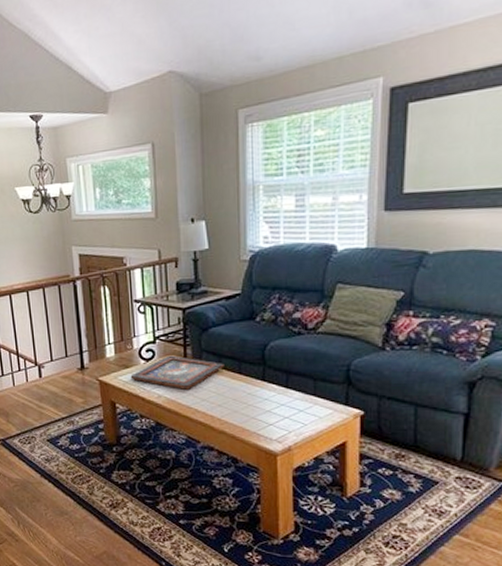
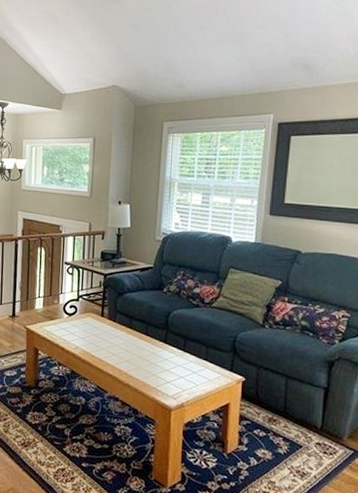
decorative tray: present [130,355,224,390] -> none [54,313,134,344]

